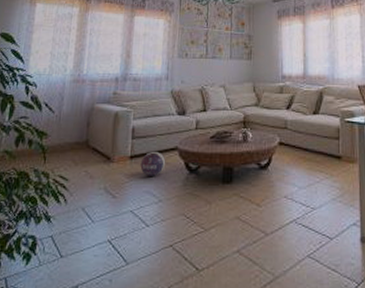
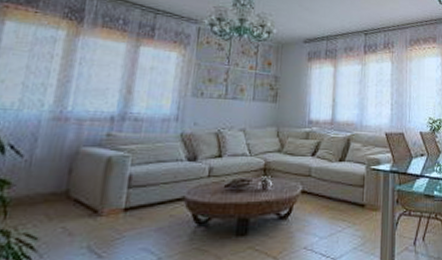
ball: present [140,152,166,176] -> none [136,203,170,231]

